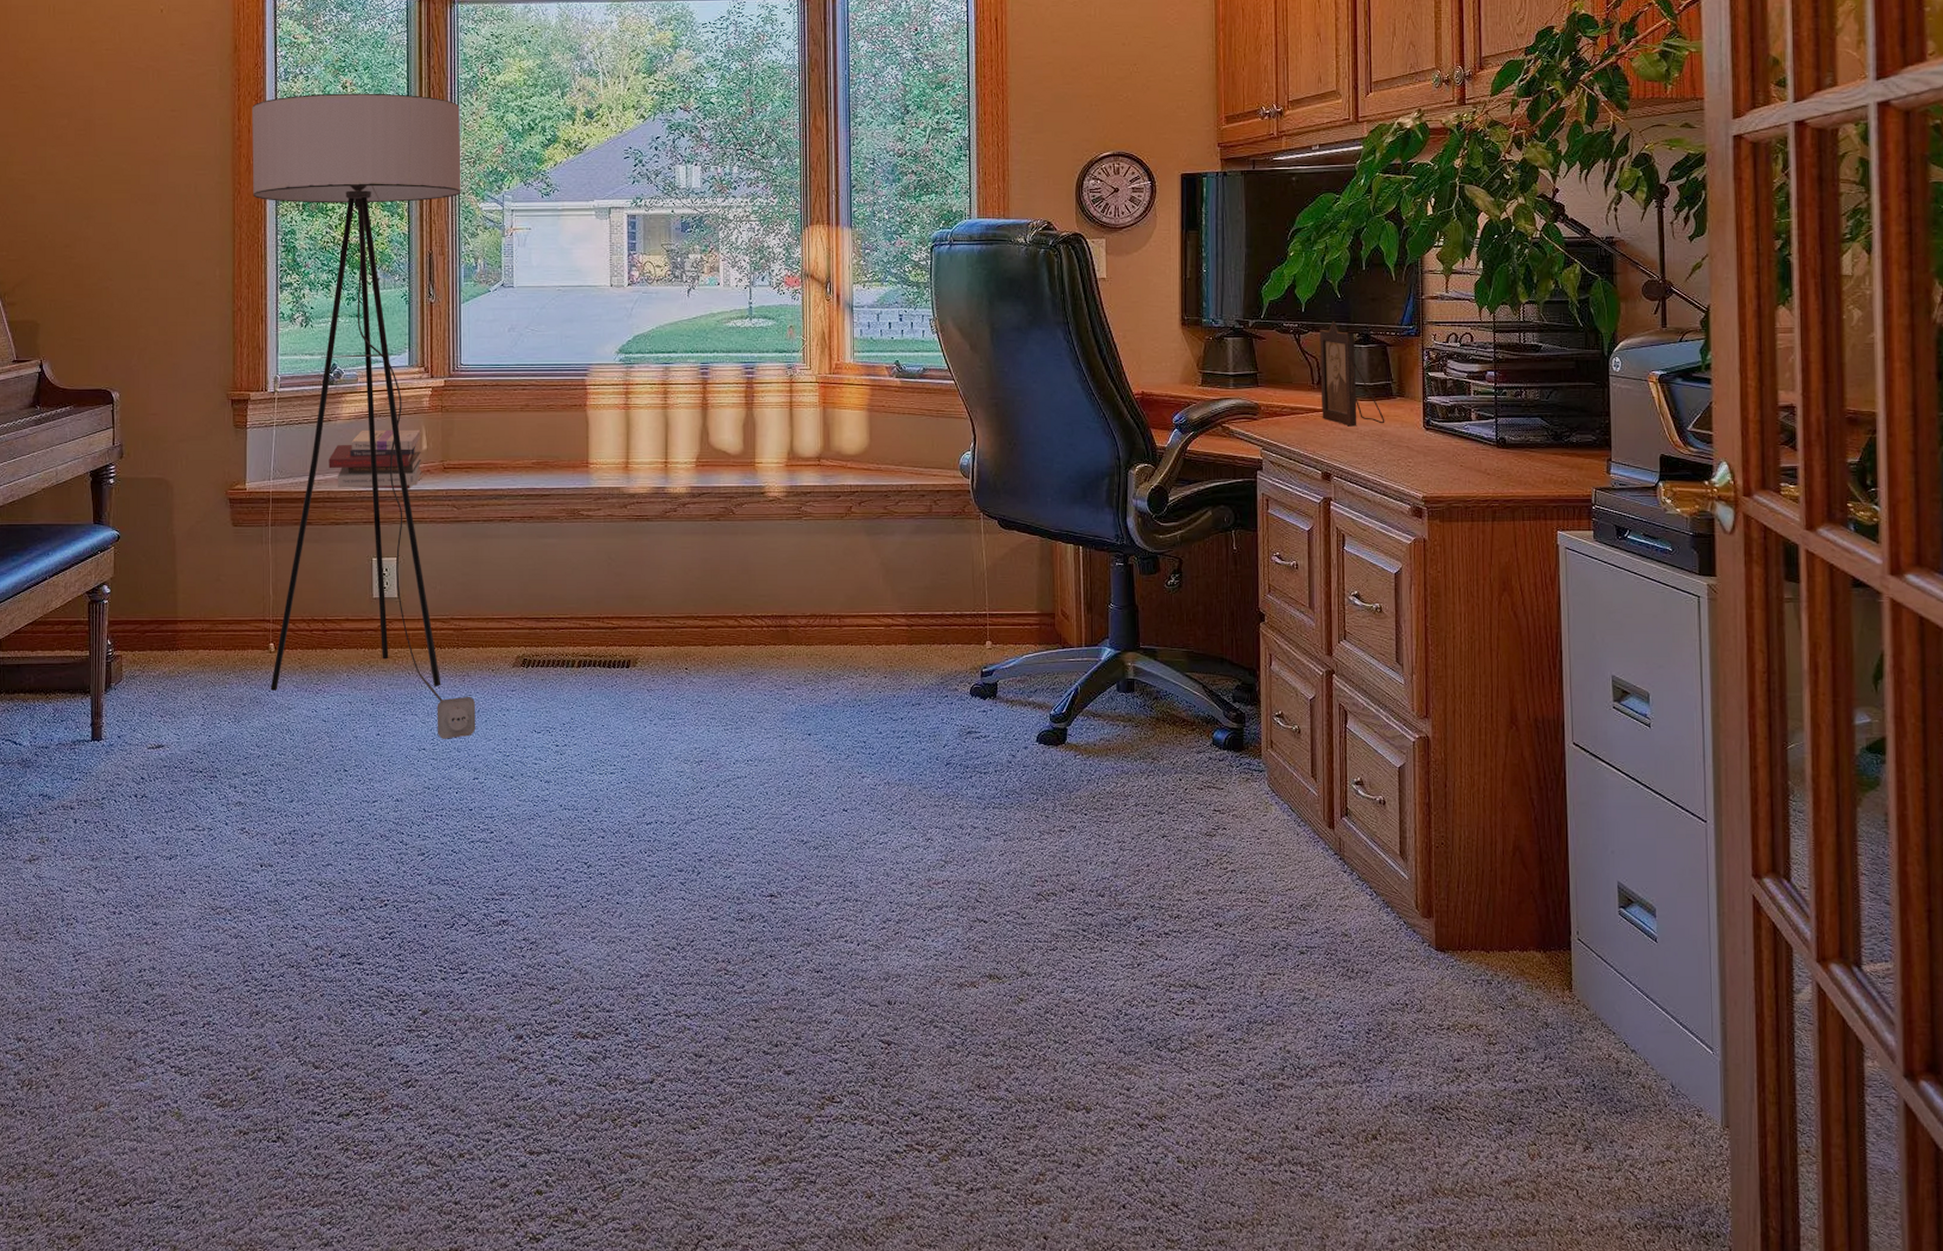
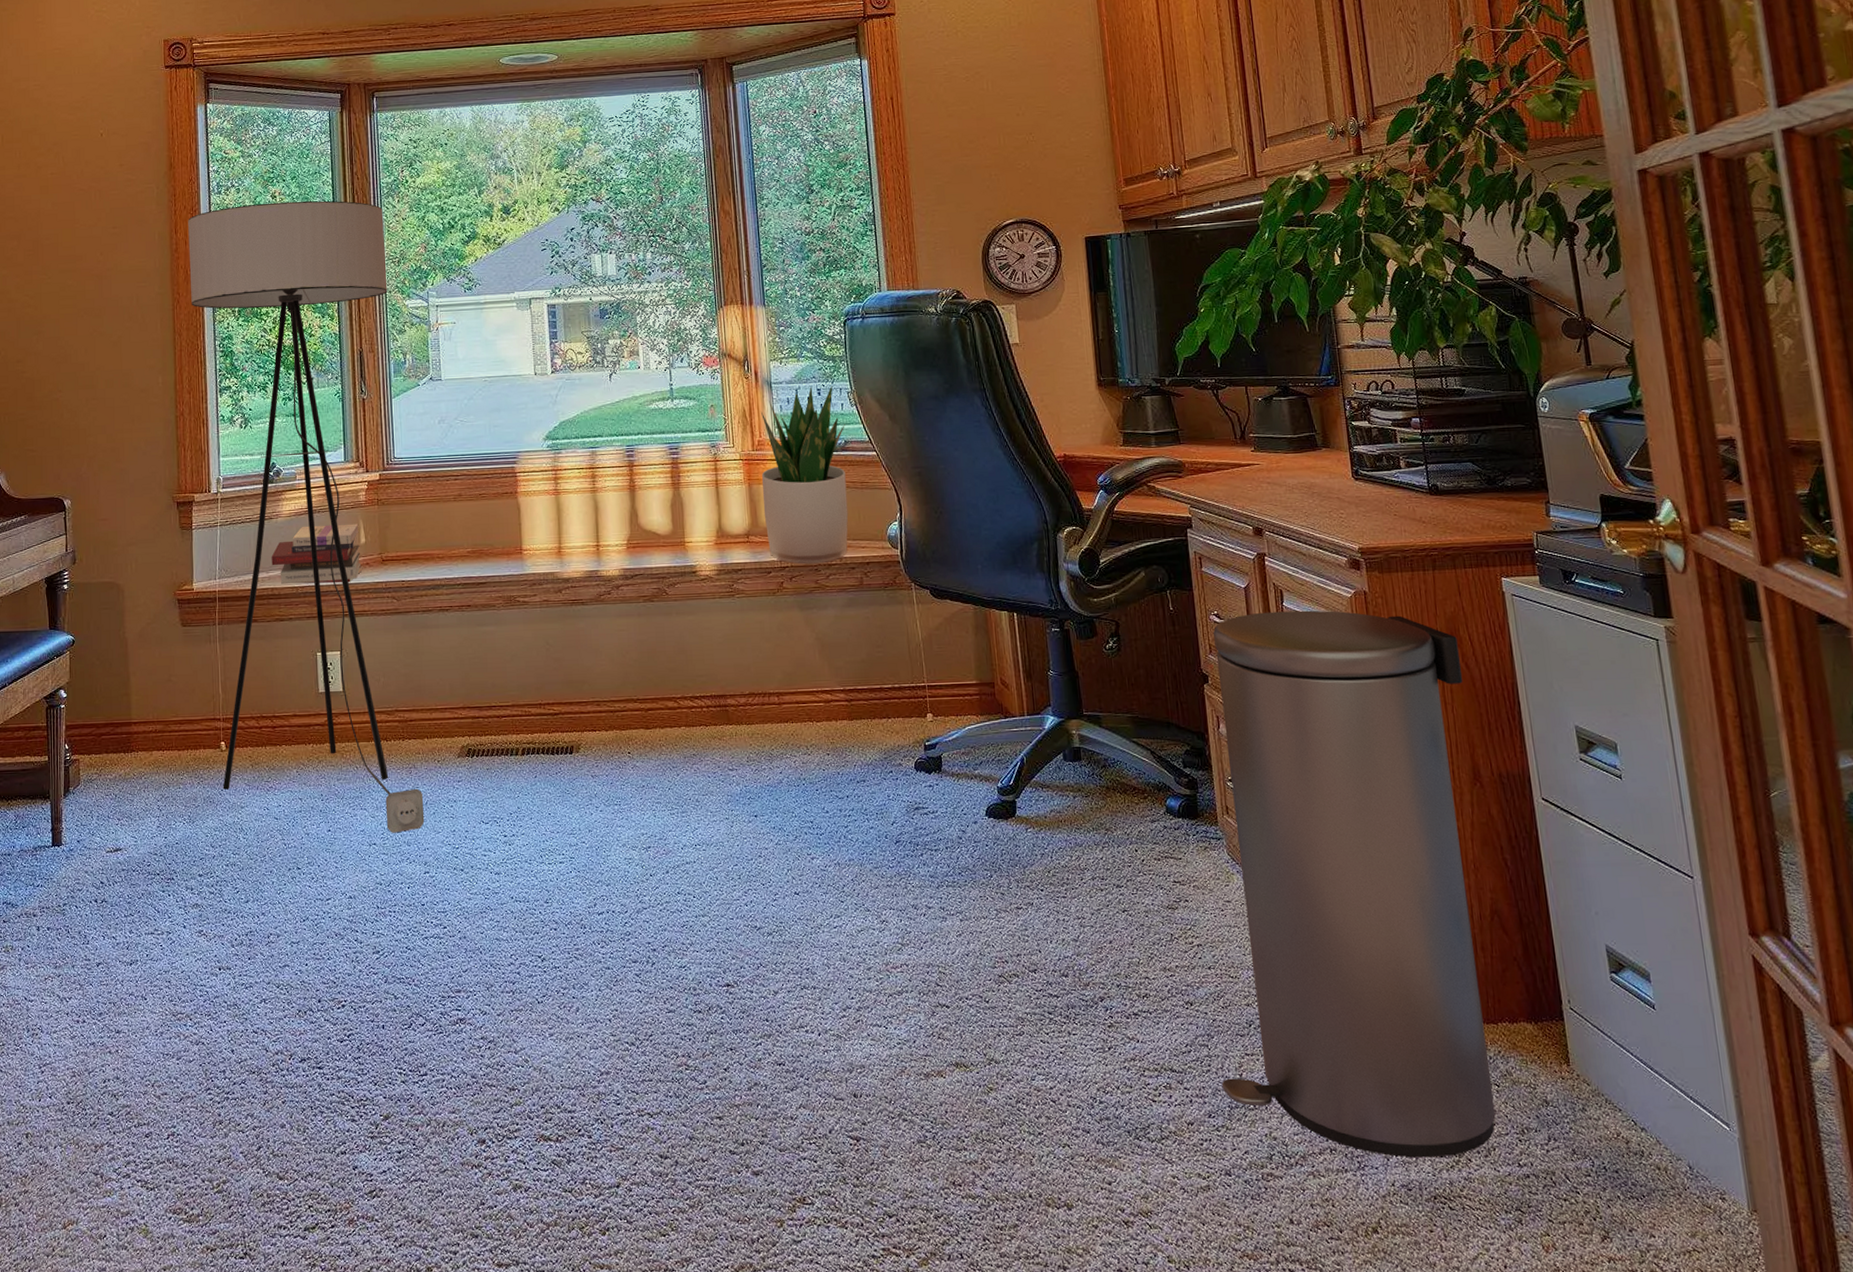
planter: none [836,312,925,490] -> present [761,386,849,565]
pedal bin: none [1242,555,1510,1072] -> present [1213,610,1496,1158]
photo frame: present [1320,320,1385,427] -> none [1237,374,1313,480]

